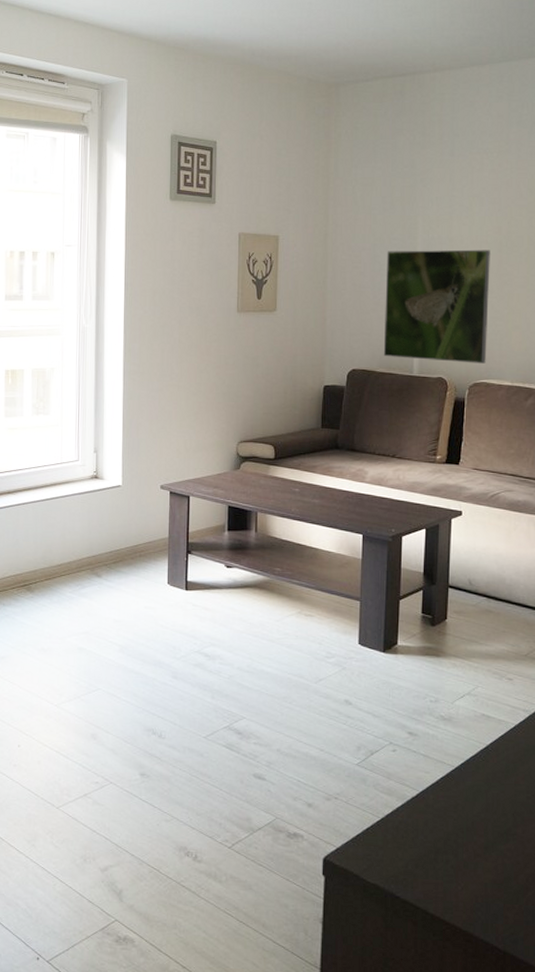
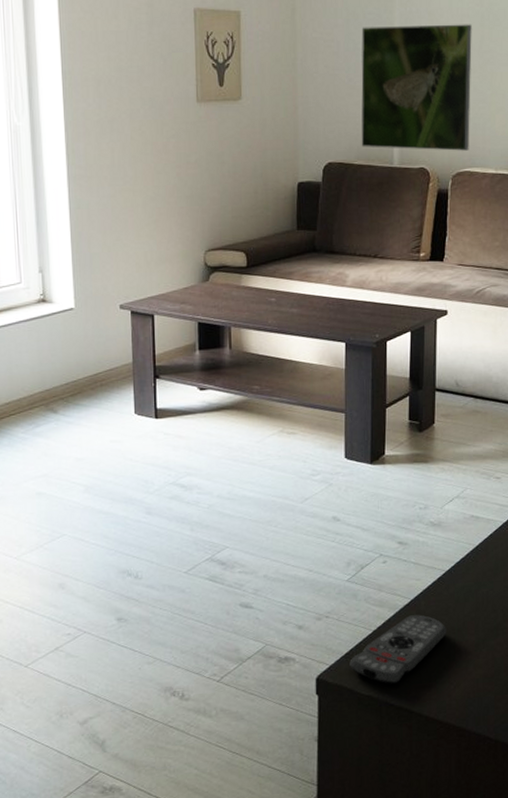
remote control: none [356,808,455,877] -> present [349,614,447,685]

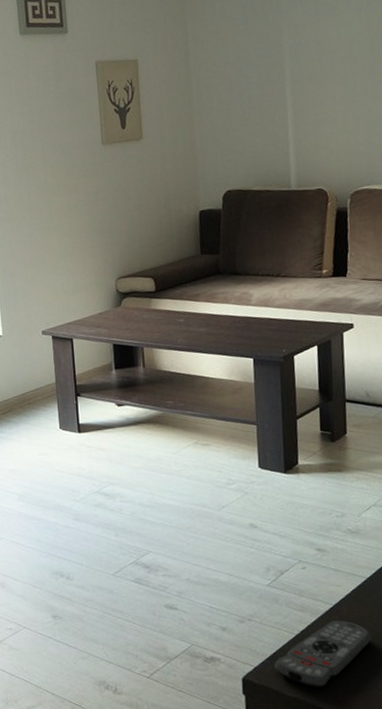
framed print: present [361,24,472,151] -> none [252,49,366,174]

